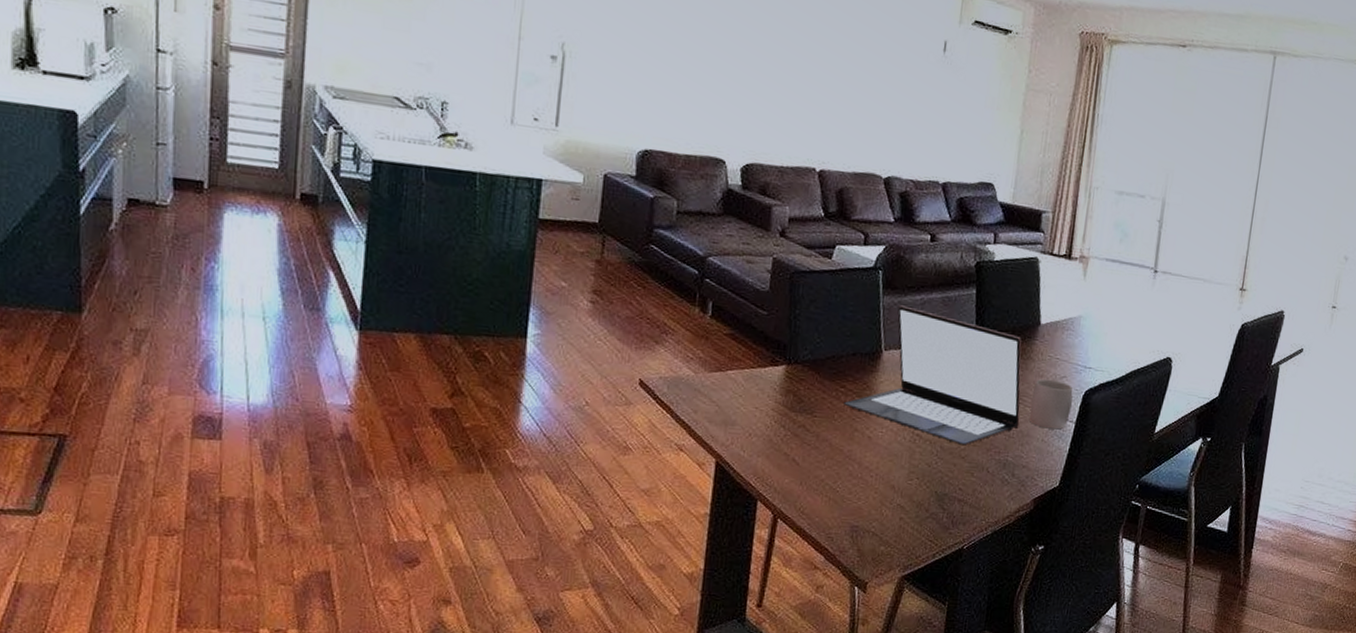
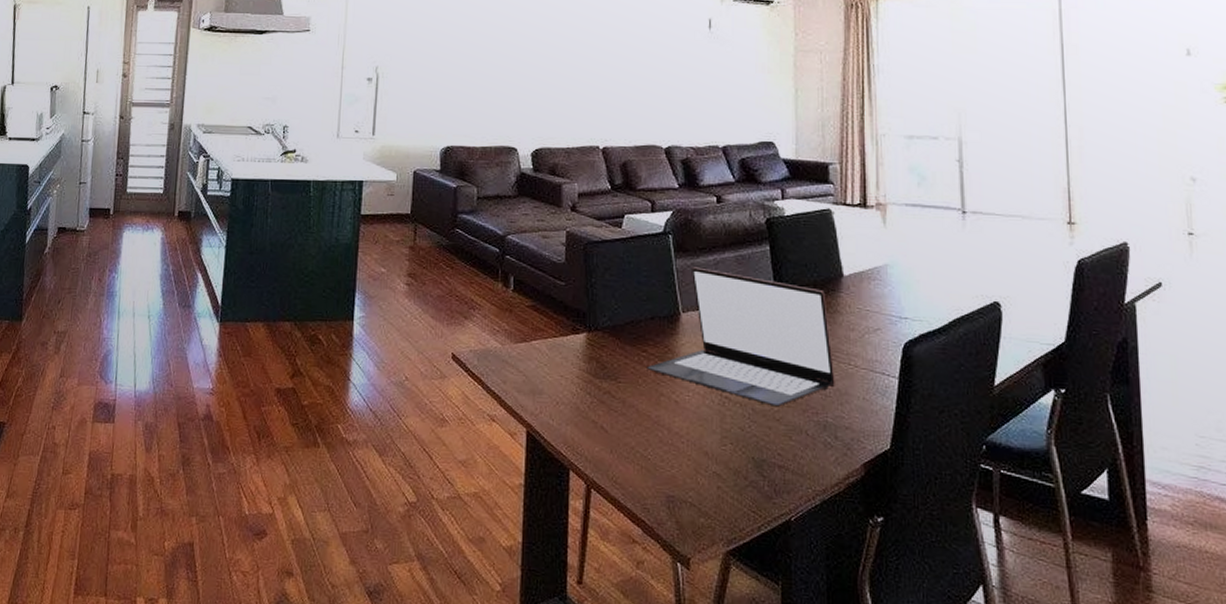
mug: present [1029,379,1073,430] -> none [844,332,891,386]

